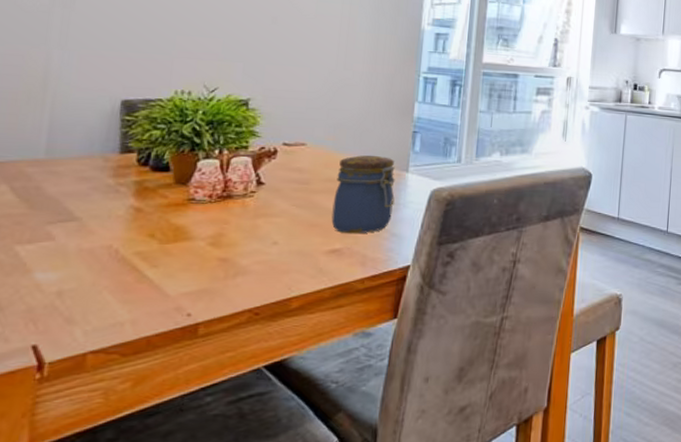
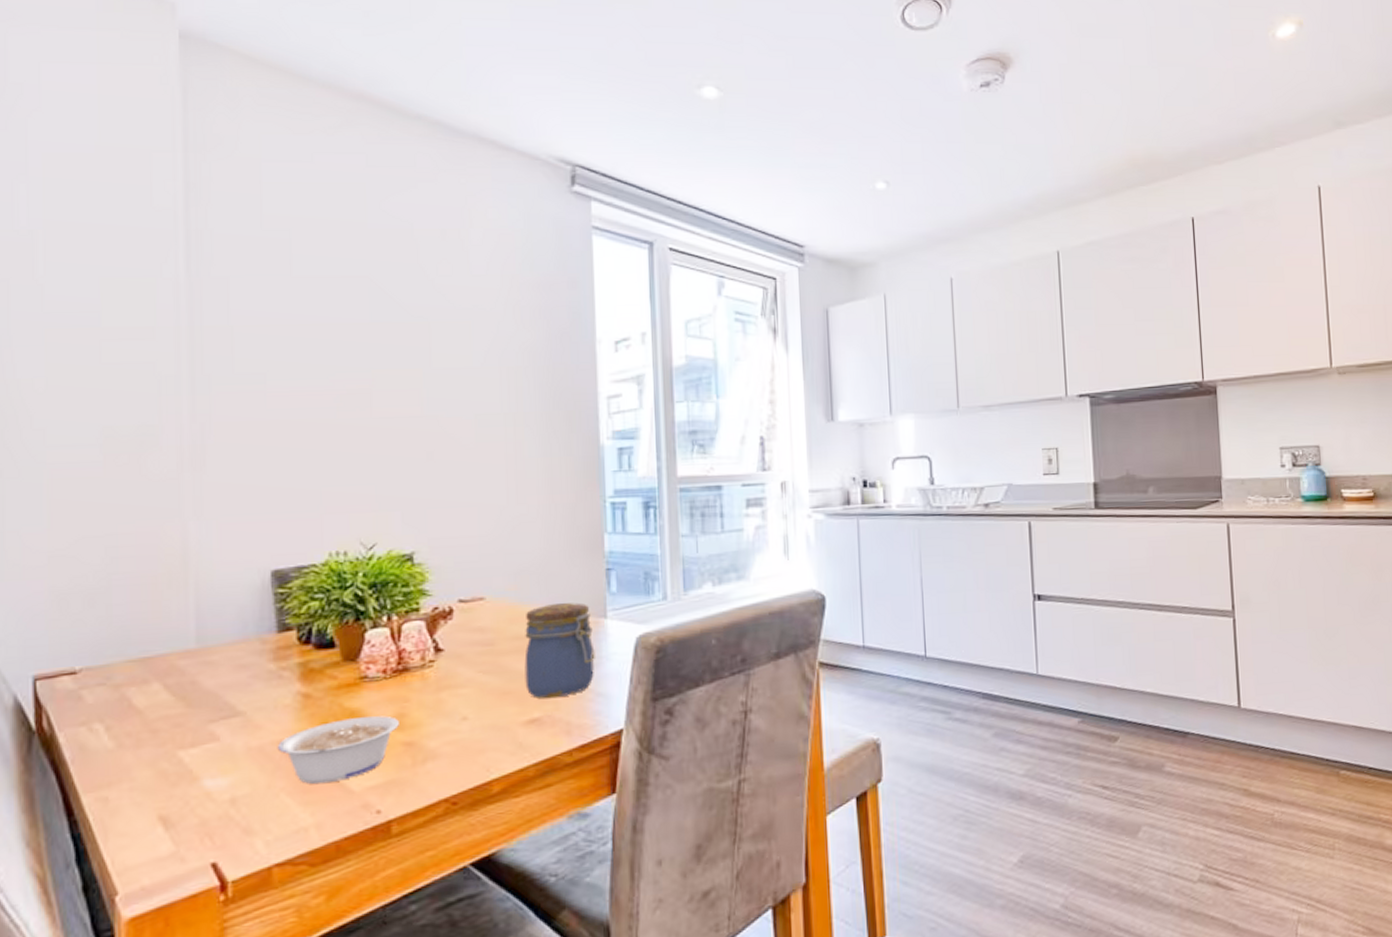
legume: none [105,233,217,287] -> present [277,715,399,785]

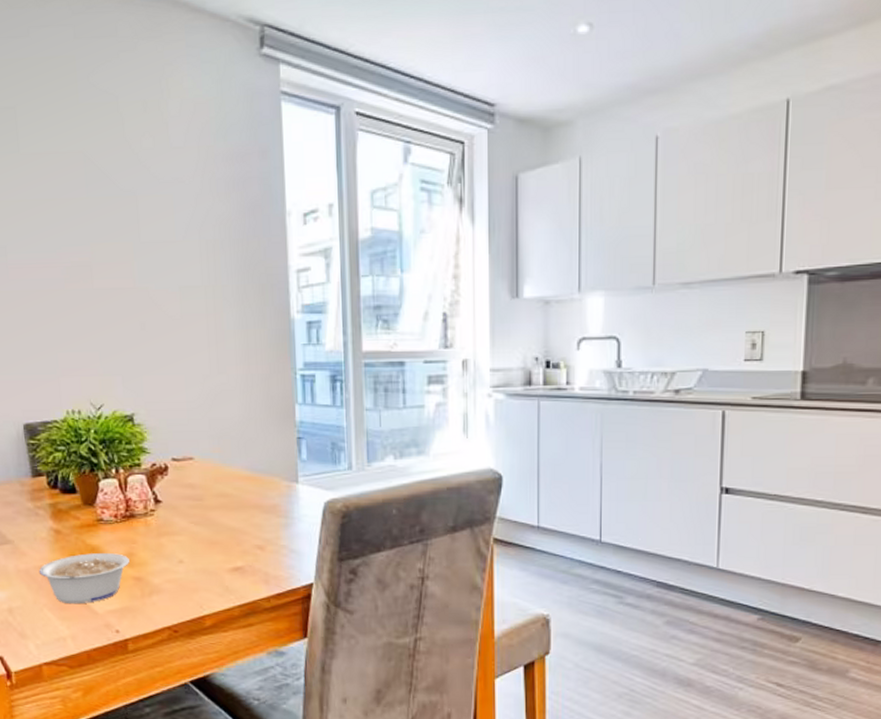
jar: present [524,602,595,699] -> none [228,466,288,551]

